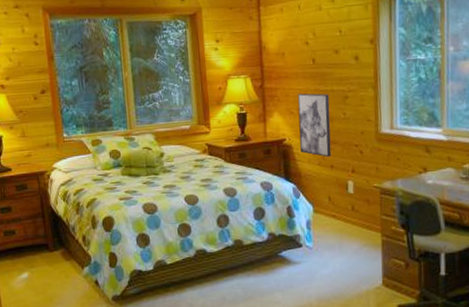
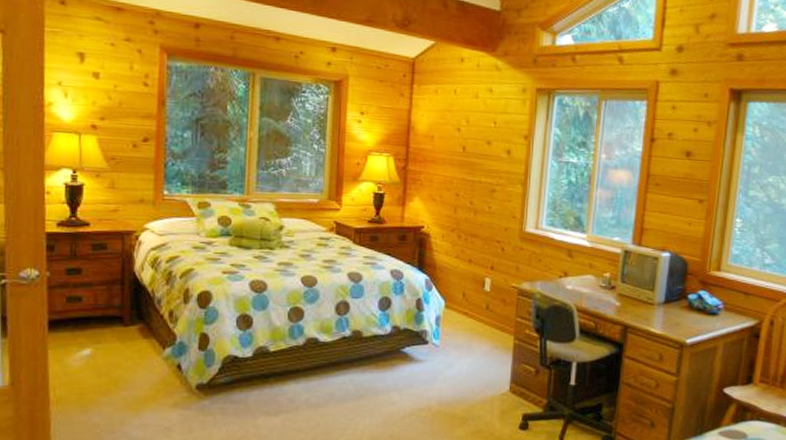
wall art: present [297,93,332,157] -> none [438,180,476,251]

